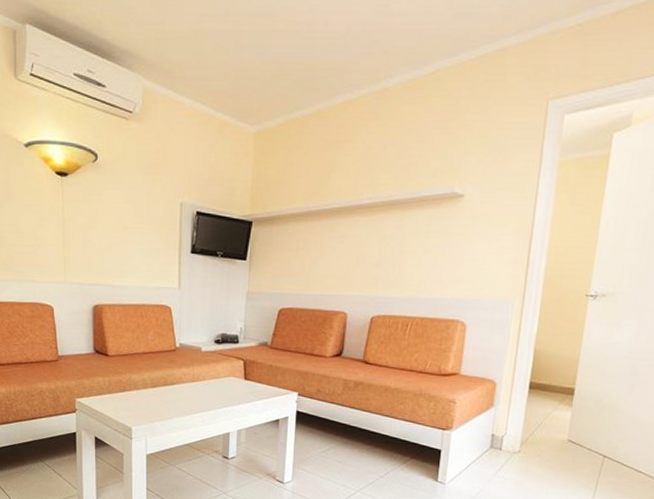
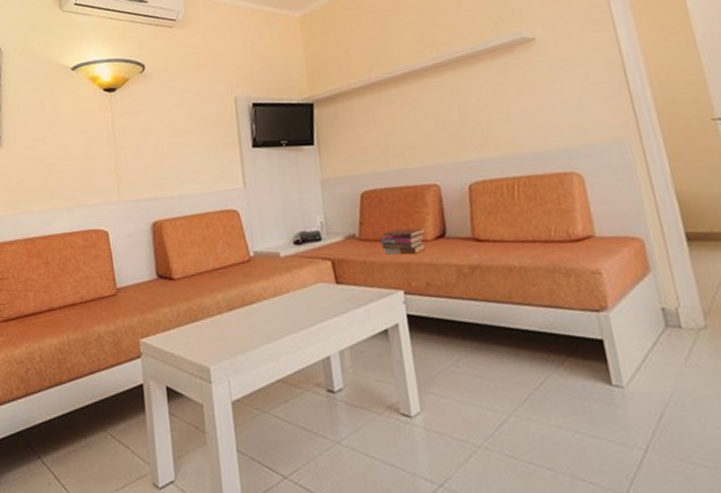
books: none [287,343,325,367] -> present [379,228,426,255]

